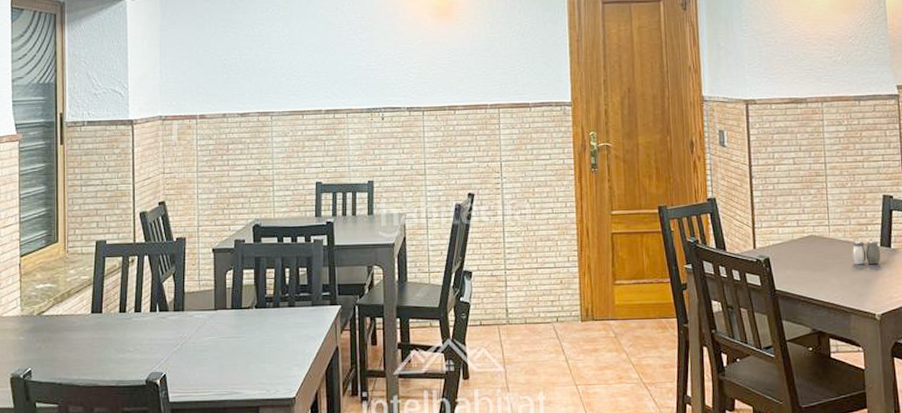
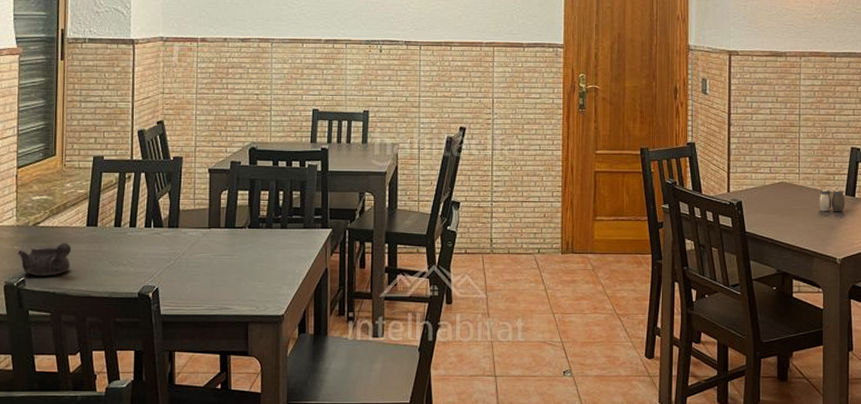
teapot: none [23,331,76,367] -> present [18,243,71,276]

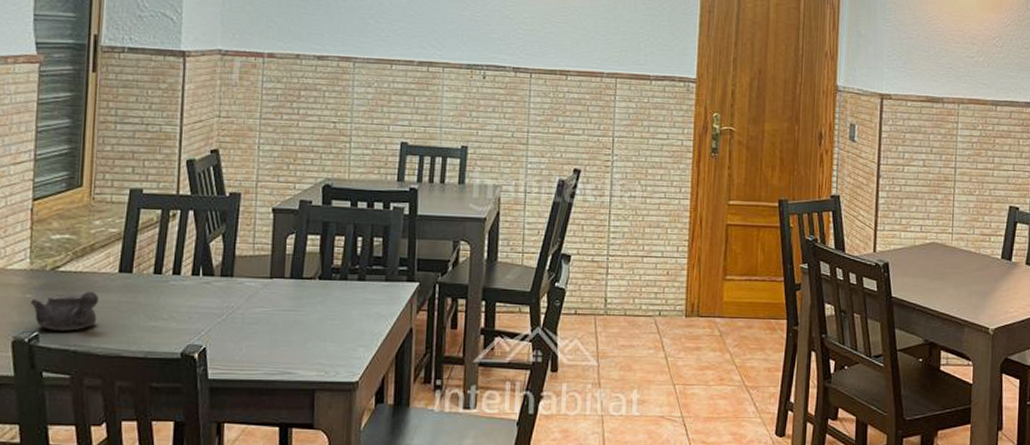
salt and pepper shaker: present [819,189,846,212] -> none [972,251,1001,278]

